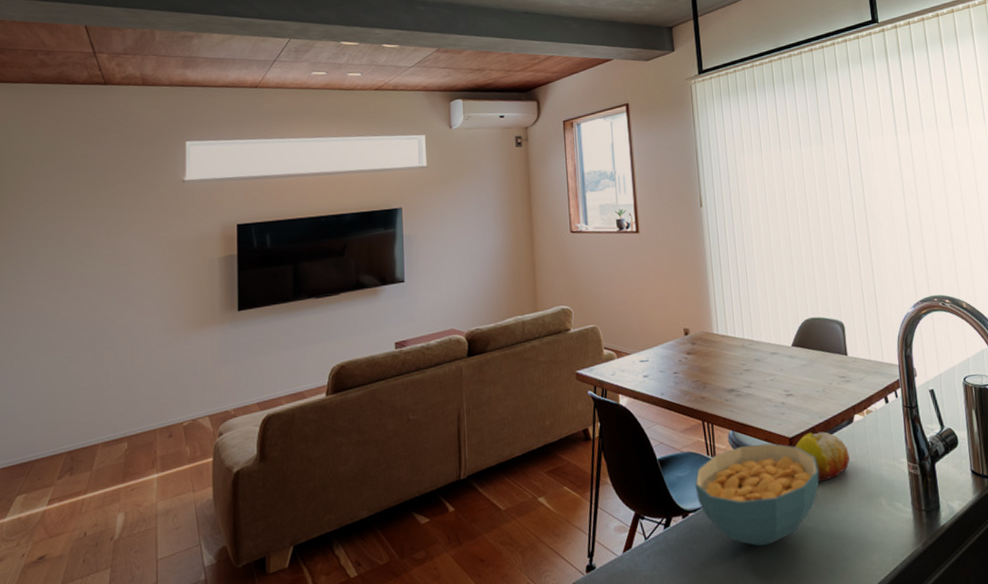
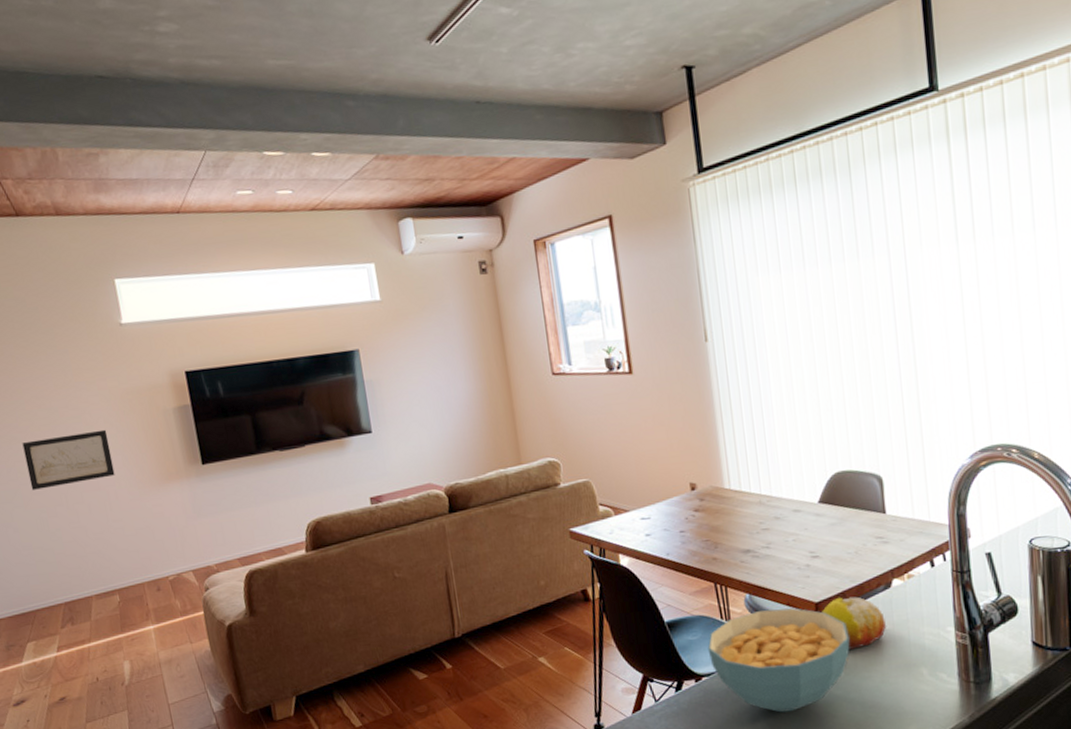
wall art: none [59,277,149,336] -> present [22,429,115,490]

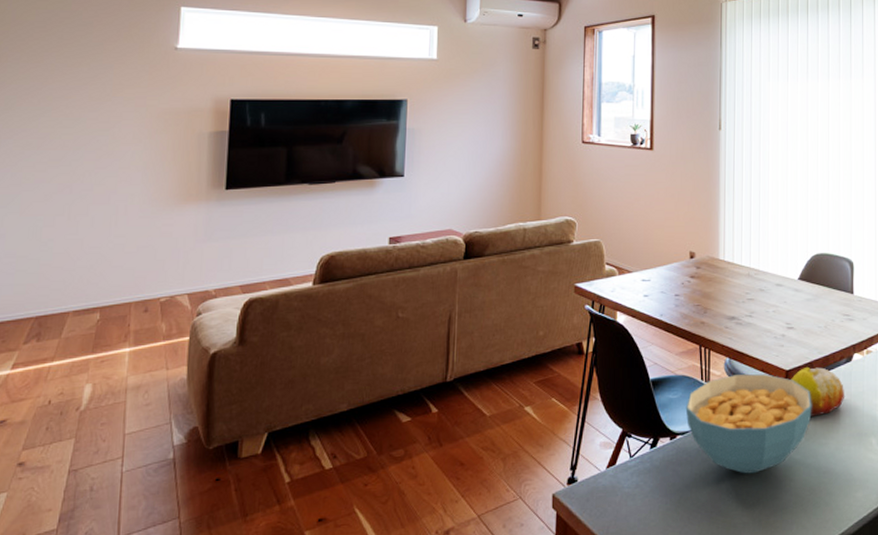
wall art: present [22,429,115,490] -> none [33,145,133,197]

